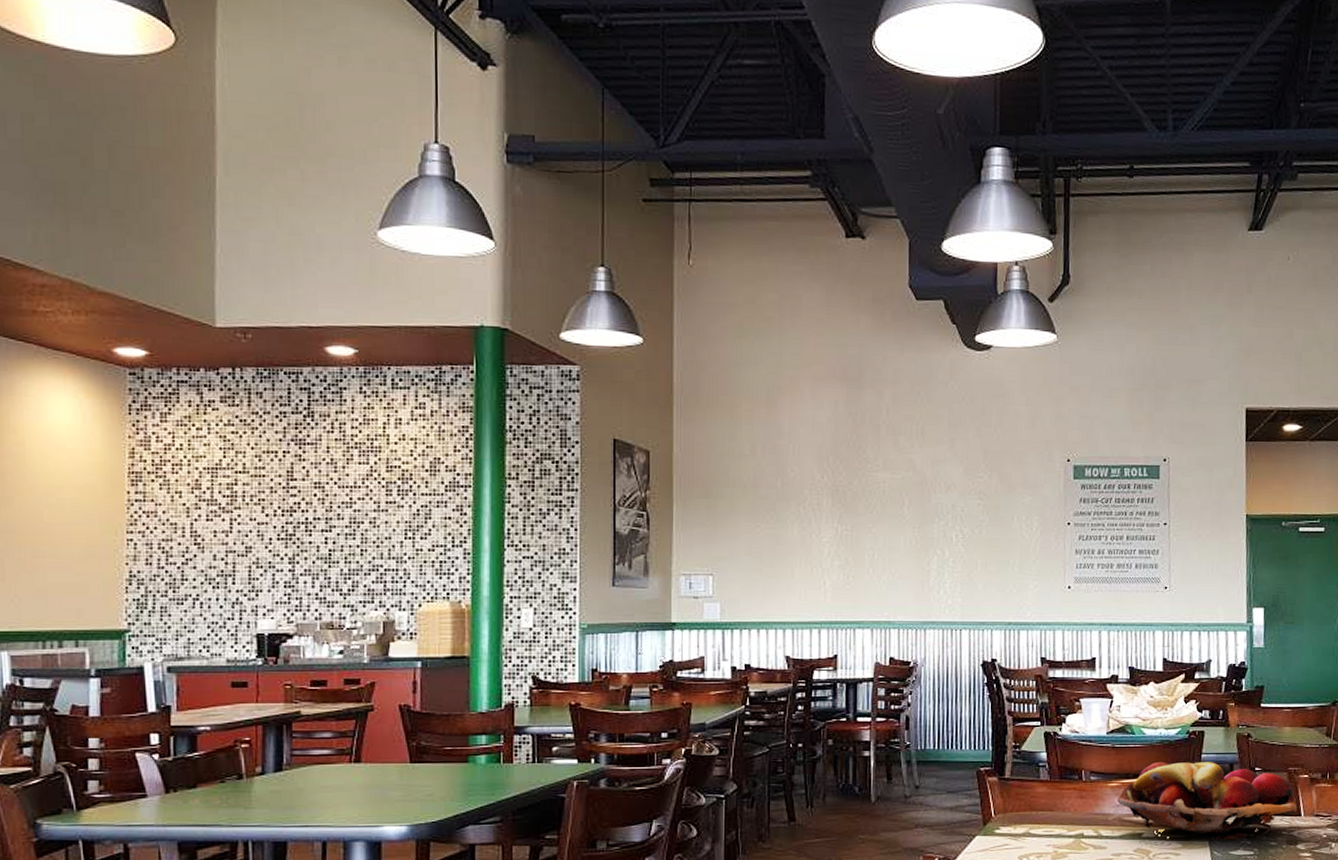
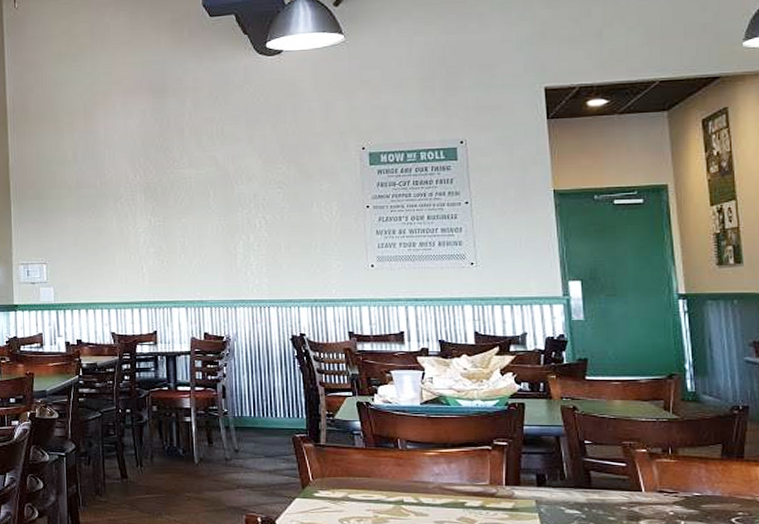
fruit basket: present [1117,761,1298,840] -> none [436,432,637,513]

